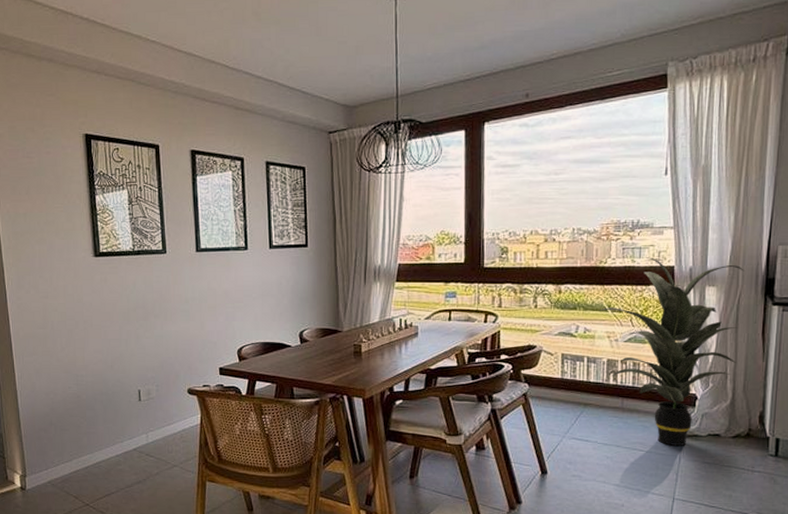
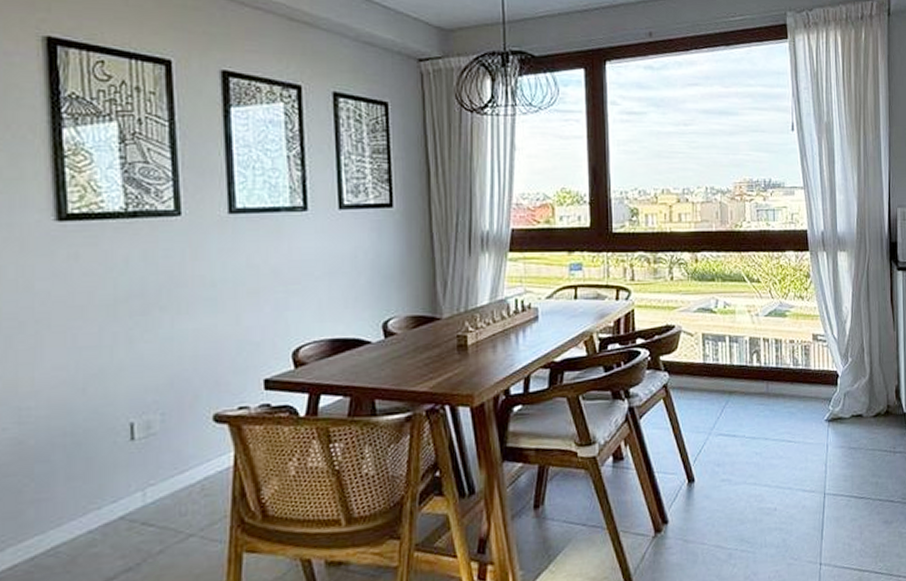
indoor plant: present [598,257,744,447] -> none [737,220,872,433]

